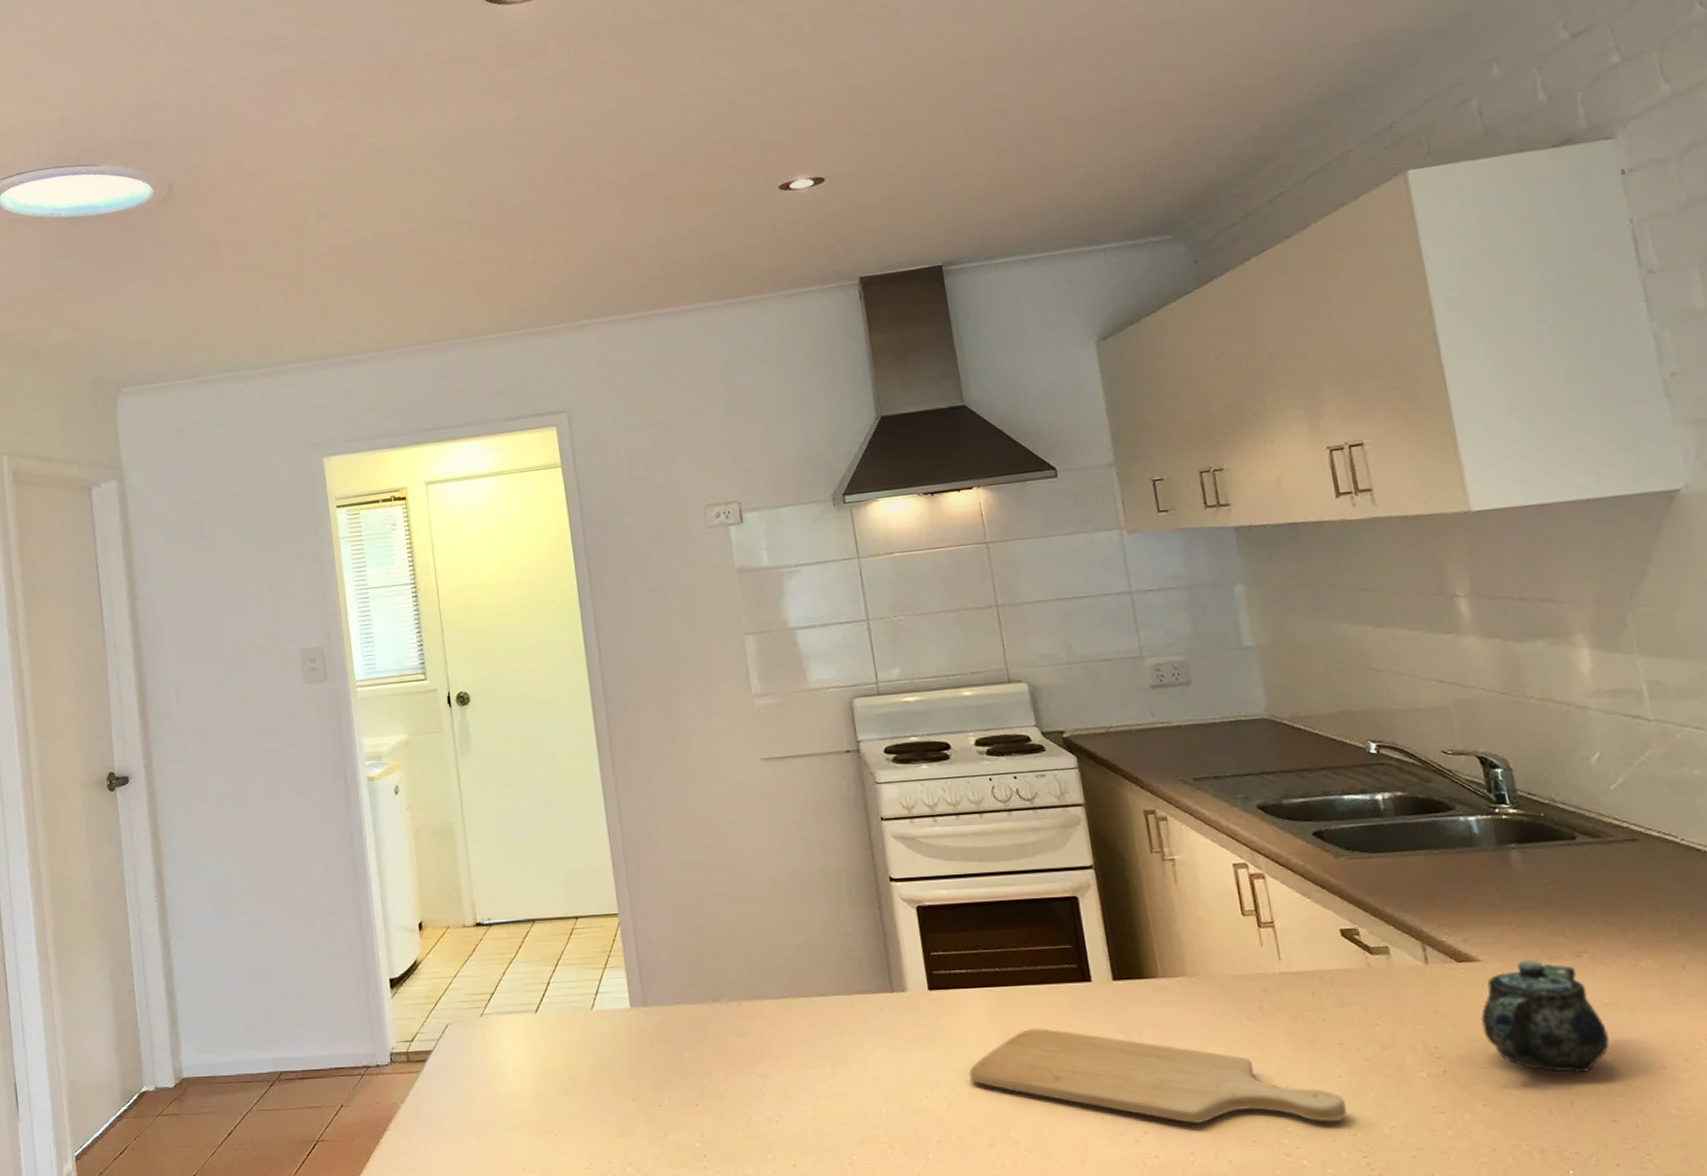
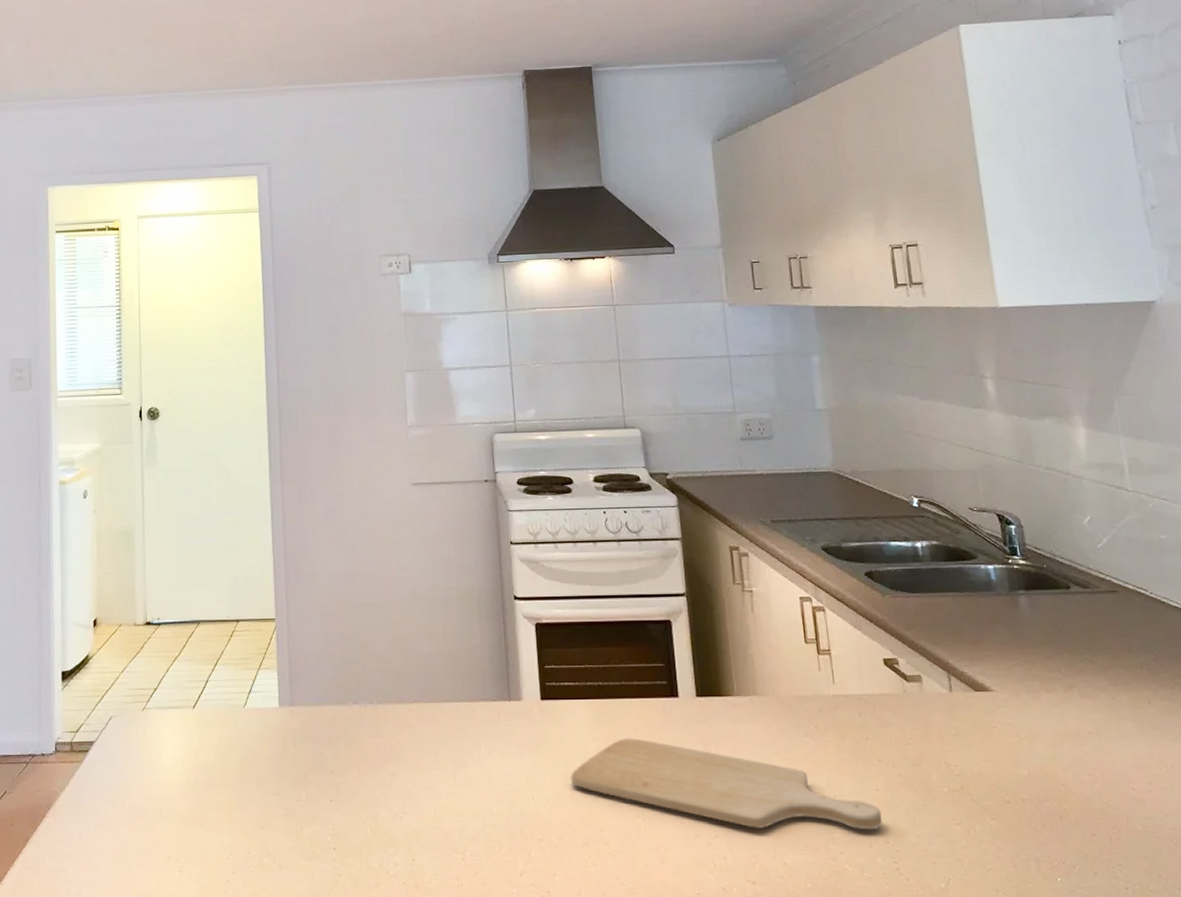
teapot: present [1481,960,1609,1072] -> none [992,692,1092,791]

